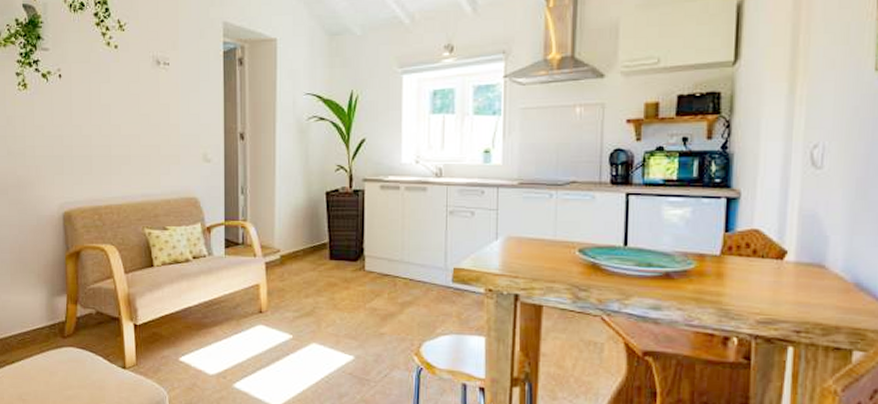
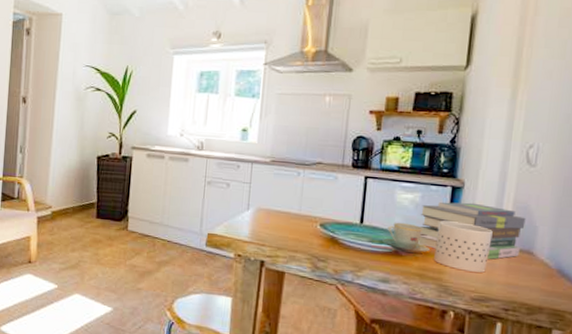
teacup: none [651,242,705,276] -> present [382,222,430,254]
books: none [690,214,814,276] -> present [417,202,526,259]
mug: none [711,237,777,293] -> present [434,220,493,274]

